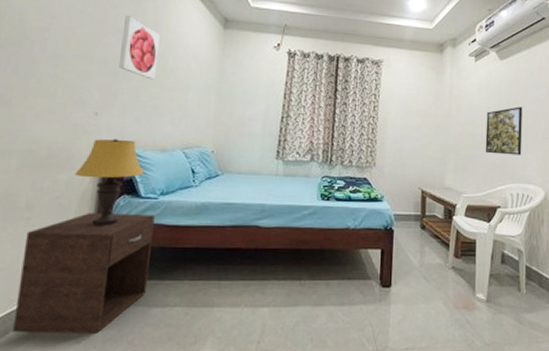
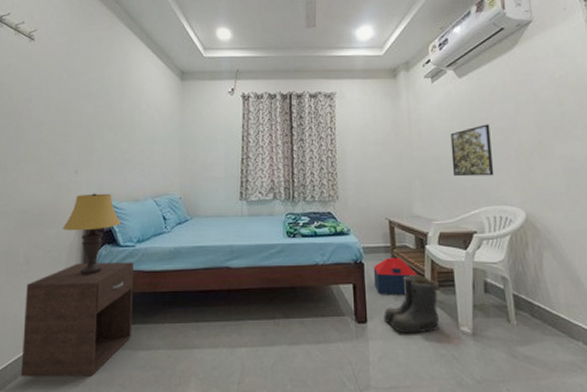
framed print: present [118,16,161,80] -> none [92,80,126,136]
storage box: none [401,226,443,262] -> present [373,257,418,296]
boots: none [407,244,459,299] -> present [383,275,440,334]

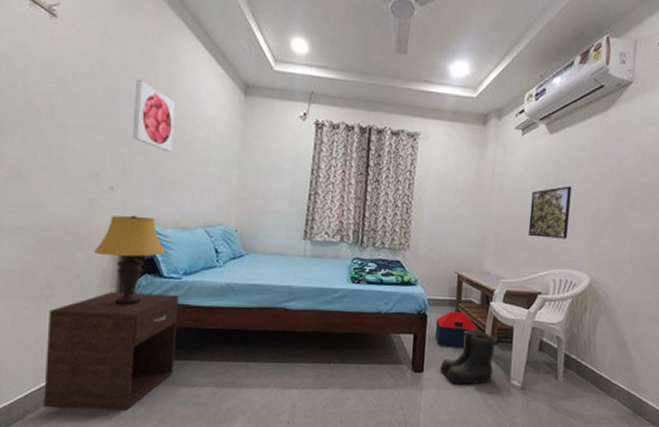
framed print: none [92,80,126,136] -> present [132,80,176,152]

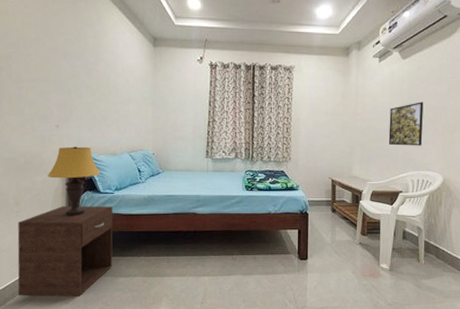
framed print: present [132,80,176,152] -> none [70,41,102,96]
storage box: present [434,311,479,348] -> none [315,210,351,239]
boots: present [440,330,496,385] -> none [321,224,366,269]

